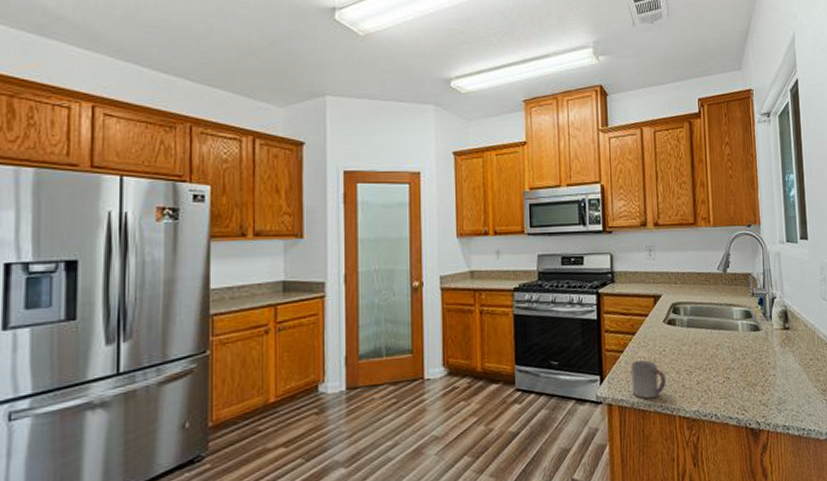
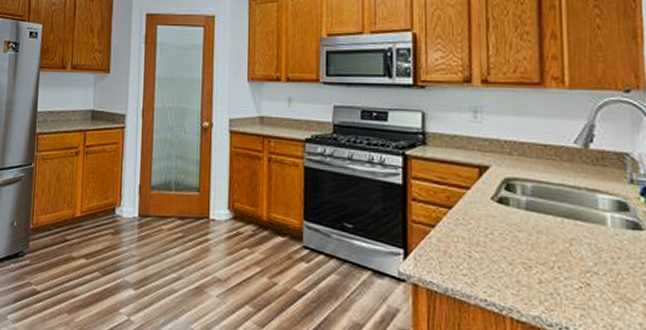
cup: present [631,360,667,399] -> none [444,240,494,289]

